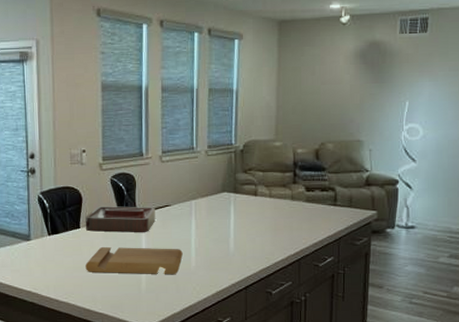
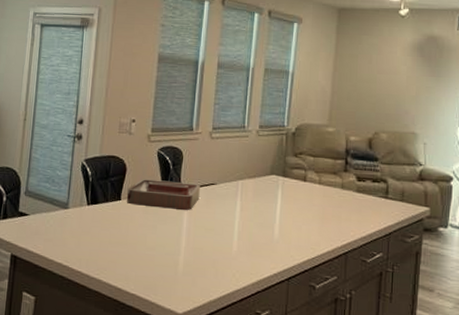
cutting board: present [85,246,183,275] -> none [122,221,225,259]

